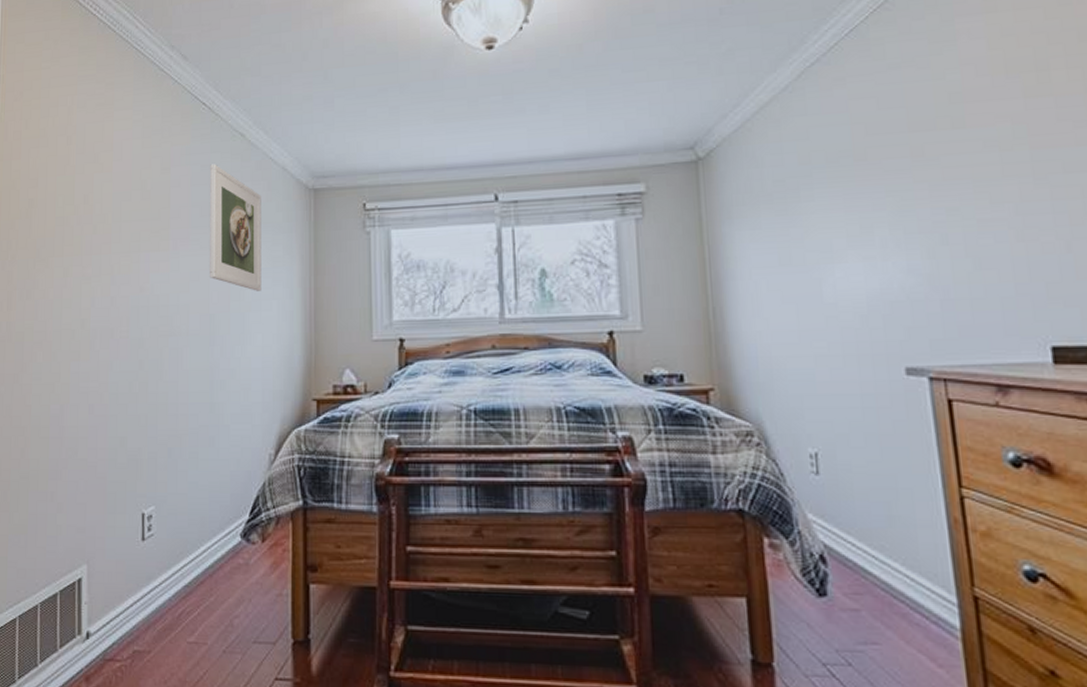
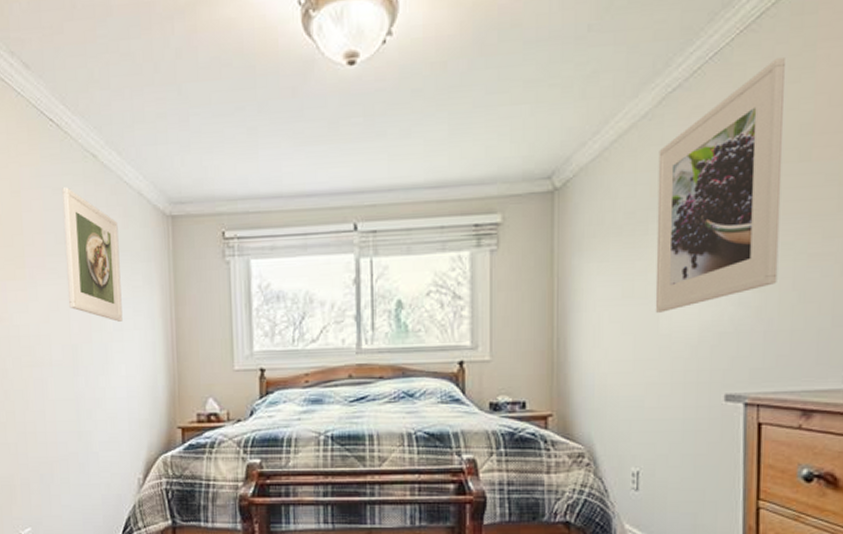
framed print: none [803,32,947,281] -> present [655,58,785,313]

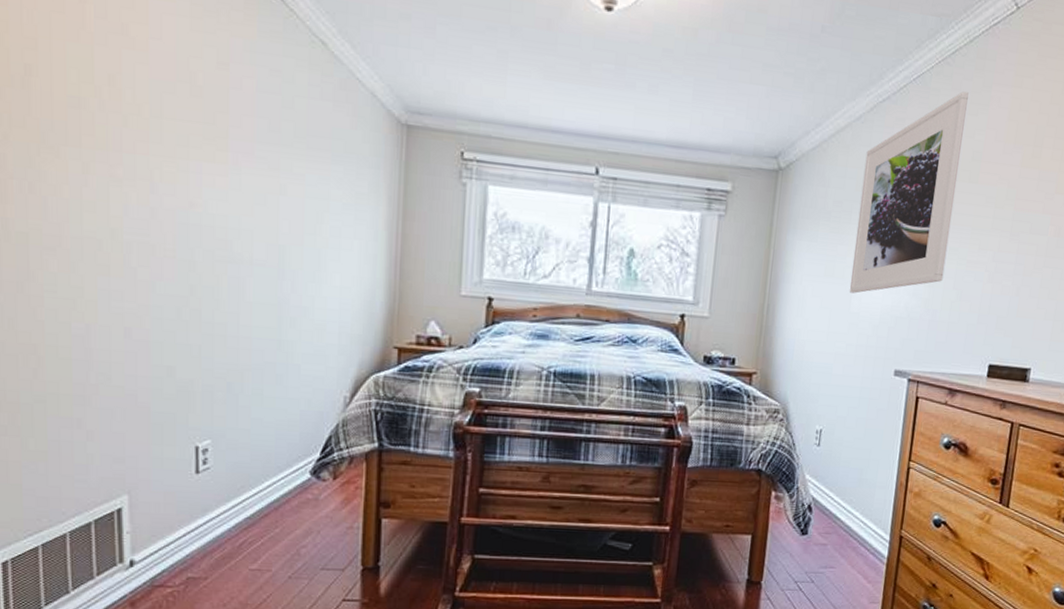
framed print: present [62,187,123,322] -> none [279,70,345,228]

